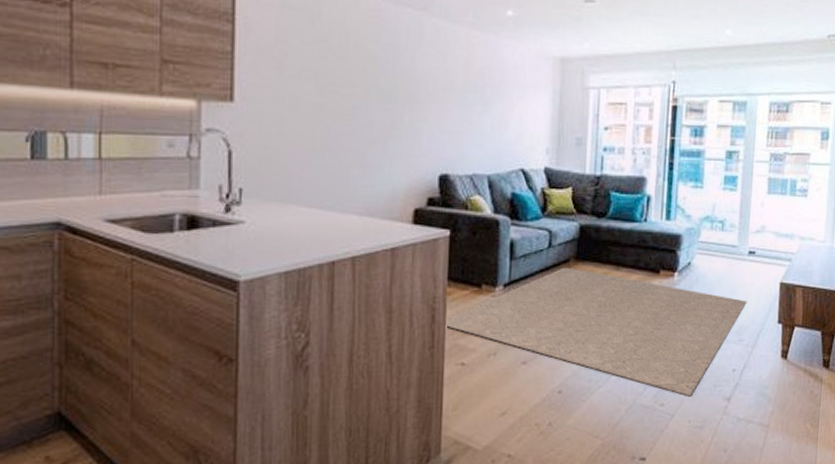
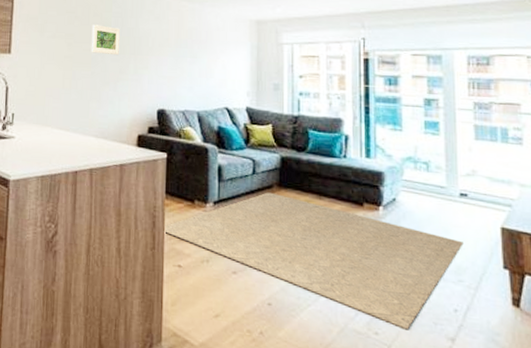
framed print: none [351,60,391,104] -> present [91,25,120,56]

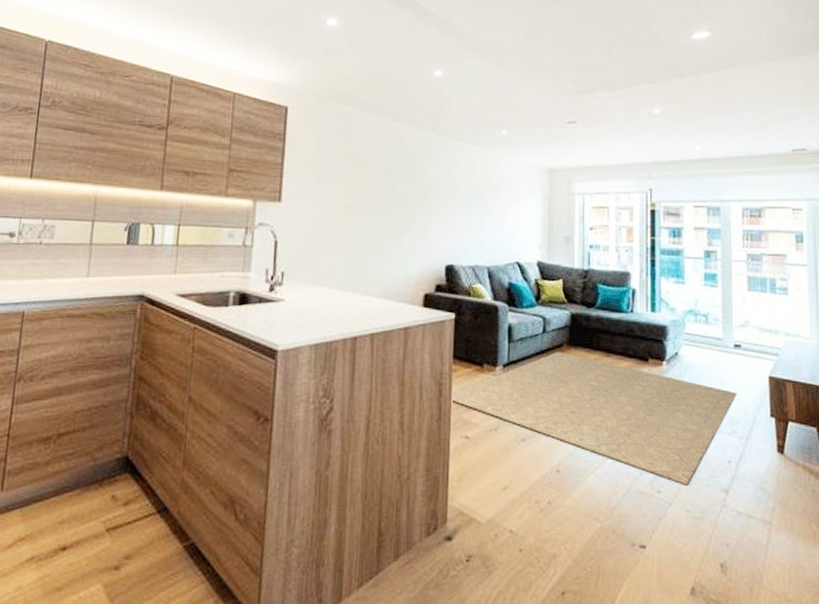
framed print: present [91,25,120,56] -> none [374,170,406,205]

